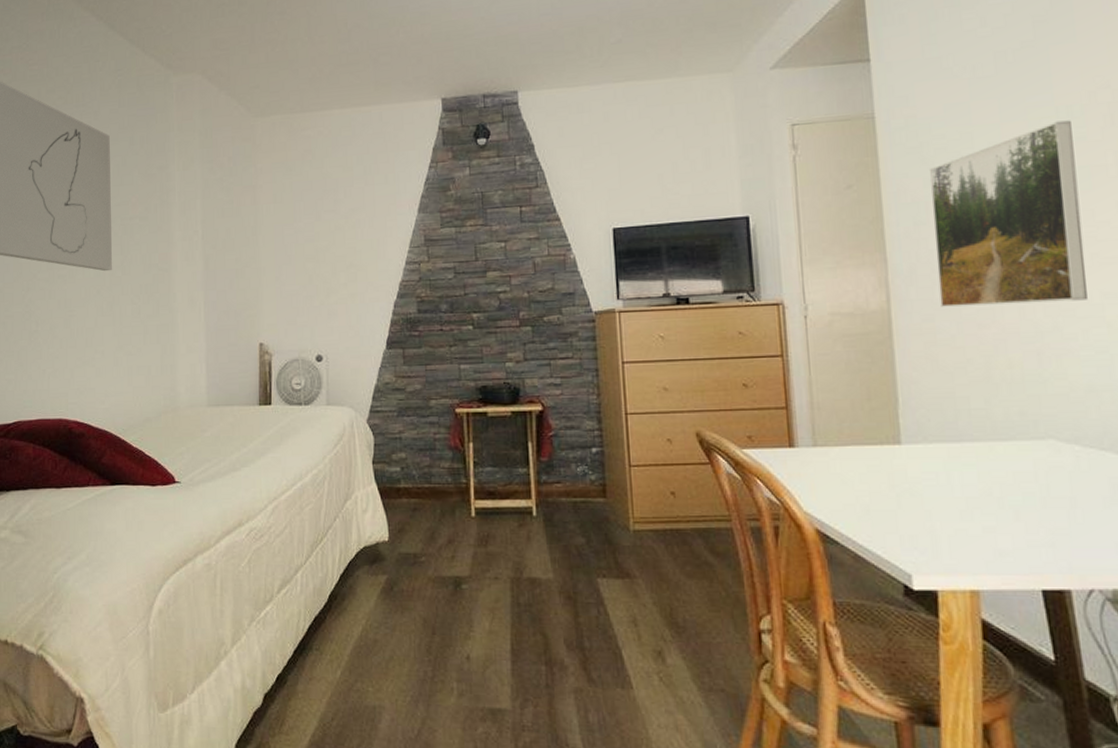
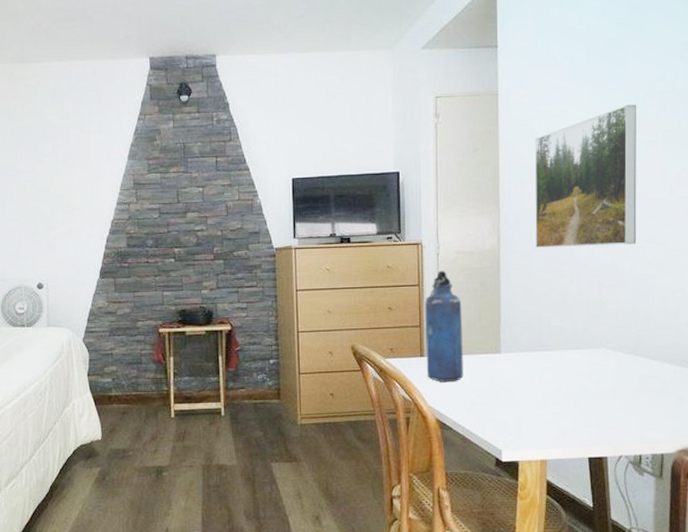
water bottle: none [791,336,850,480] -> present [425,270,463,382]

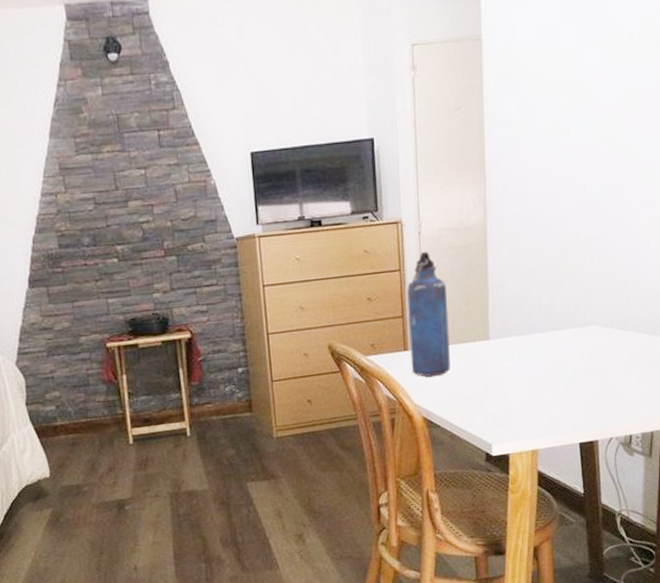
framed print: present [534,104,637,248] -> none [522,46,631,219]

